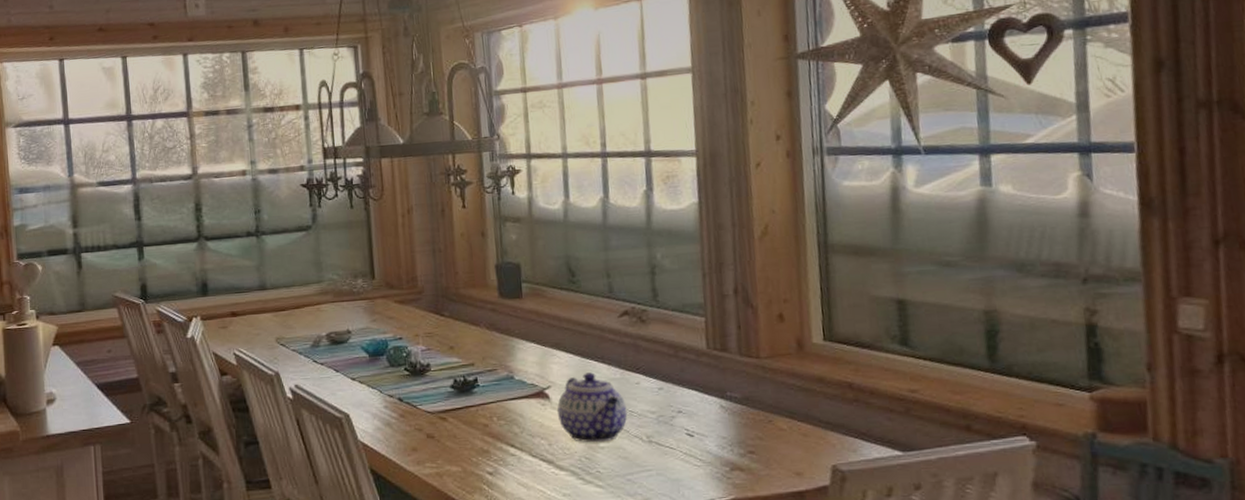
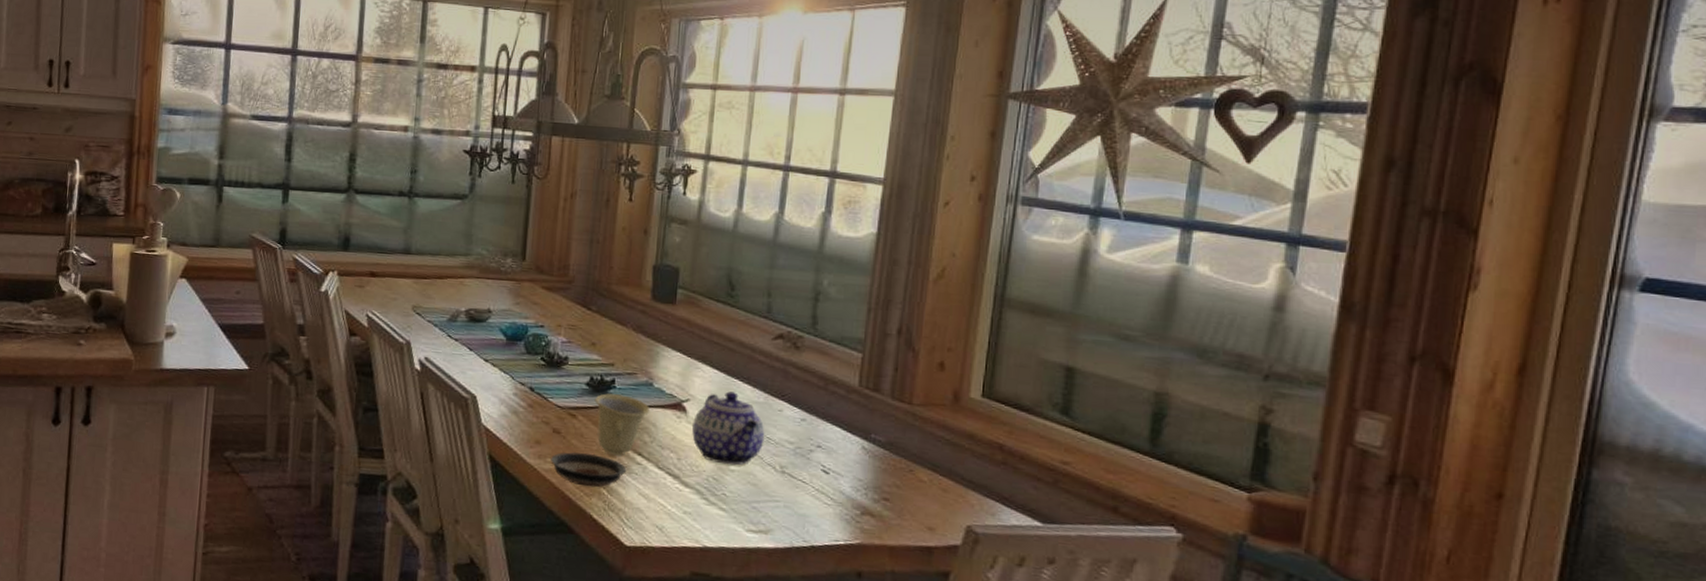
saucer: none [429,453,503,485] -> present [551,452,627,488]
cup: none [461,391,516,451] -> present [594,393,651,456]

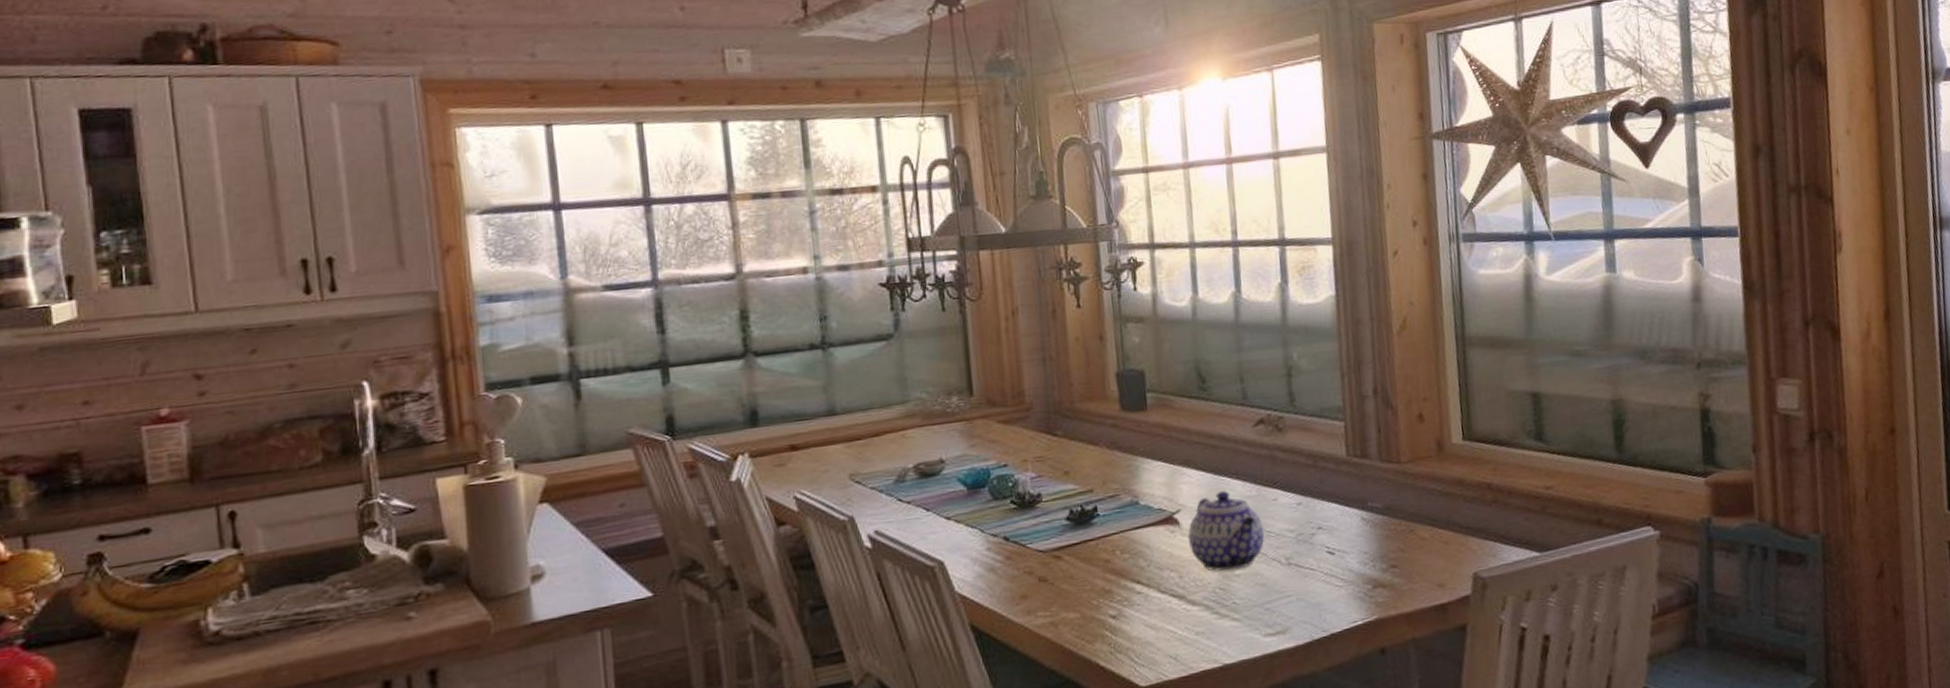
saucer: present [551,452,627,488] -> none [1041,594,1128,634]
cup: present [594,393,651,456] -> none [1078,521,1141,591]

